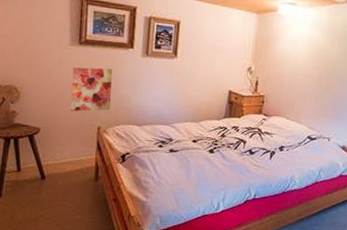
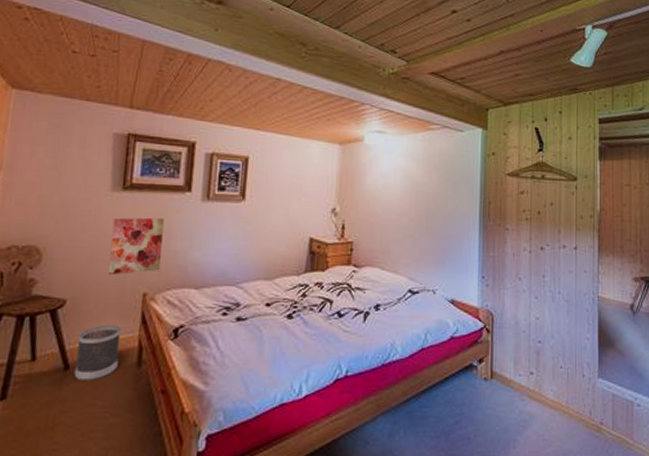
wastebasket: none [49,148,82,189] -> present [73,324,121,381]

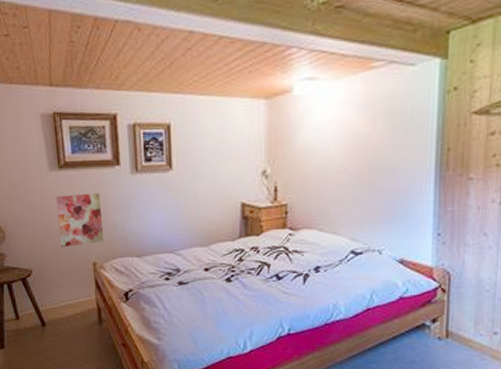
wastebasket: present [73,324,121,381] -> none [47,290,83,335]

